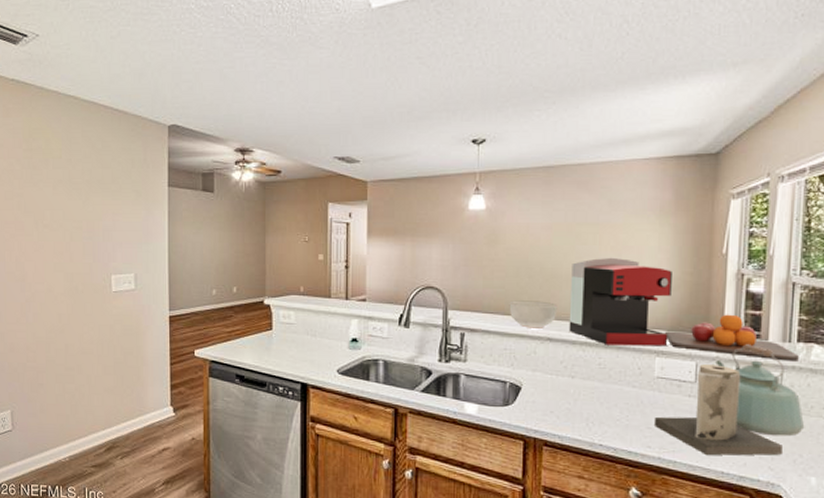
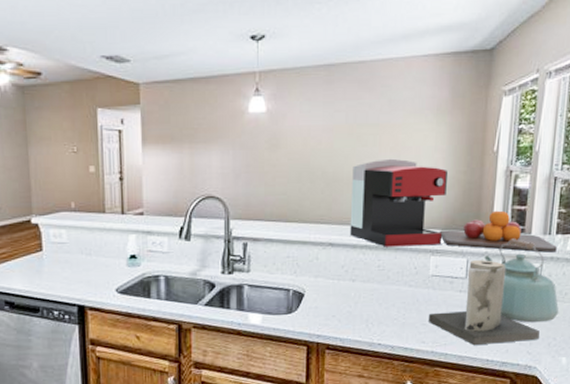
bowl: present [509,300,558,329] -> none [291,206,339,235]

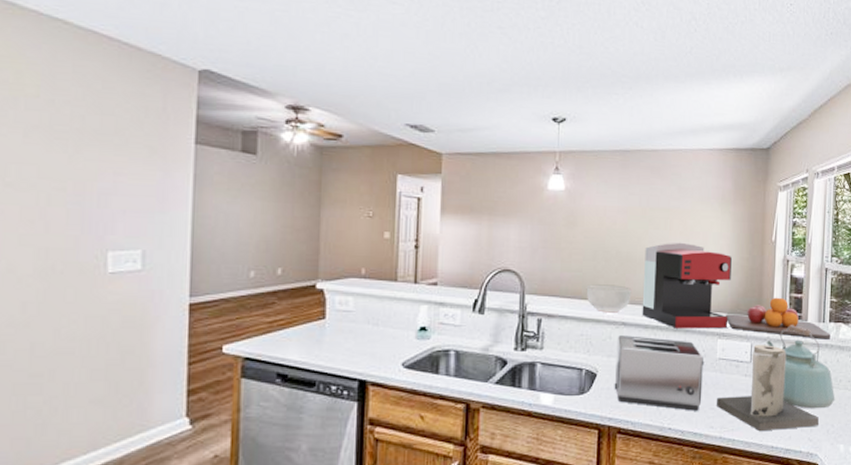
bowl: none [291,206,339,235] -> present [586,284,632,313]
toaster: none [322,256,416,327] -> present [614,335,705,411]

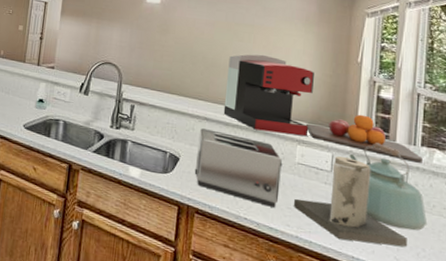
bowl: present [586,284,632,313] -> none [173,82,215,109]

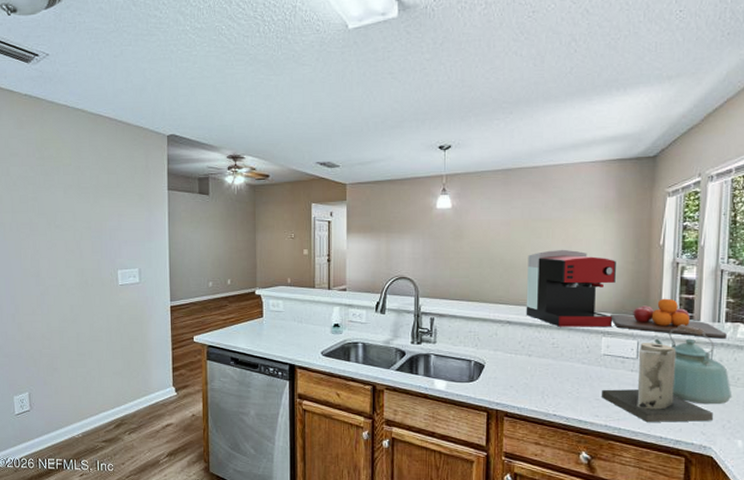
toaster: present [194,128,283,208] -> none [501,332,589,401]

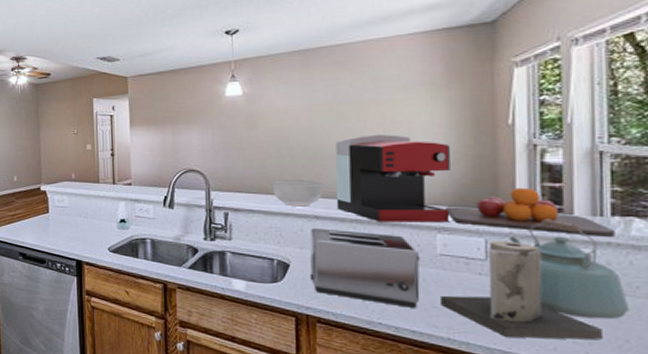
bowl: none [473,288,516,313] -> present [272,180,323,207]
toaster: none [501,332,589,401] -> present [309,228,420,308]

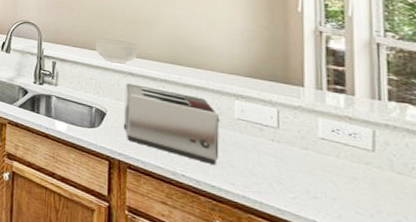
coffee maker: present [335,134,450,223] -> none [149,8,248,91]
paper towel roll: present [439,241,602,340] -> none [236,112,383,213]
chopping board: present [445,187,615,237] -> none [242,67,392,120]
kettle: present [509,219,630,320] -> none [298,97,407,195]

